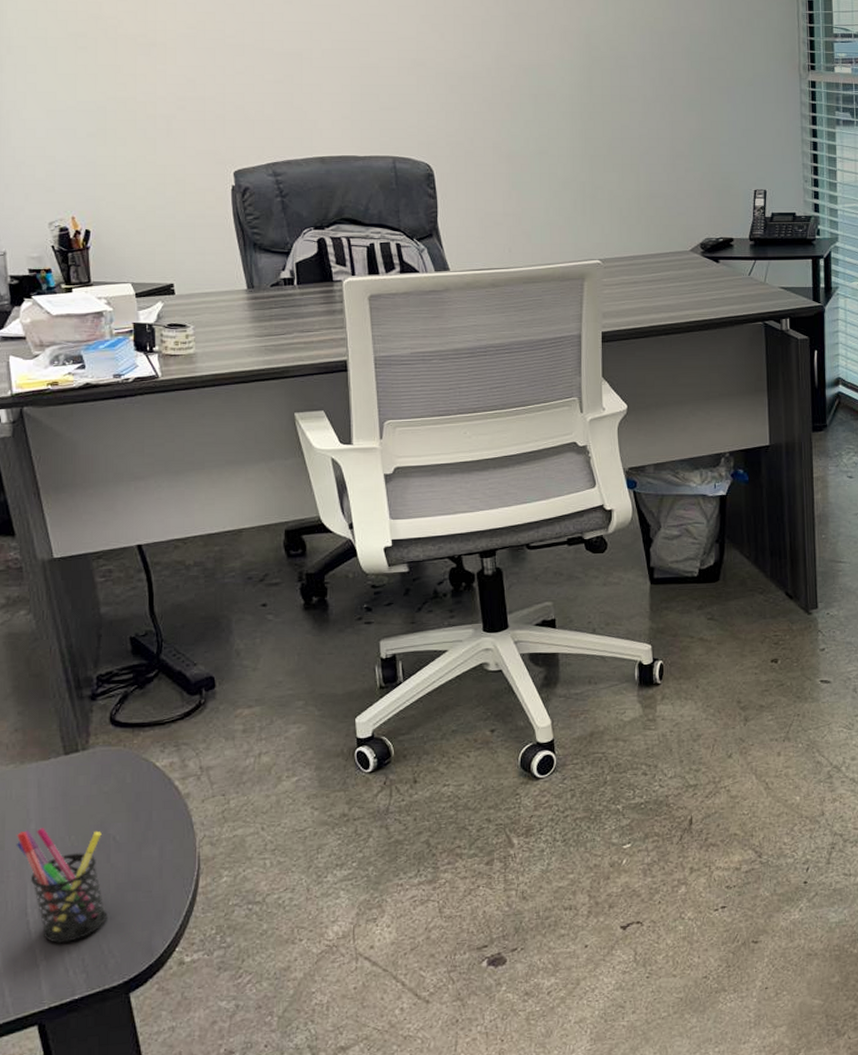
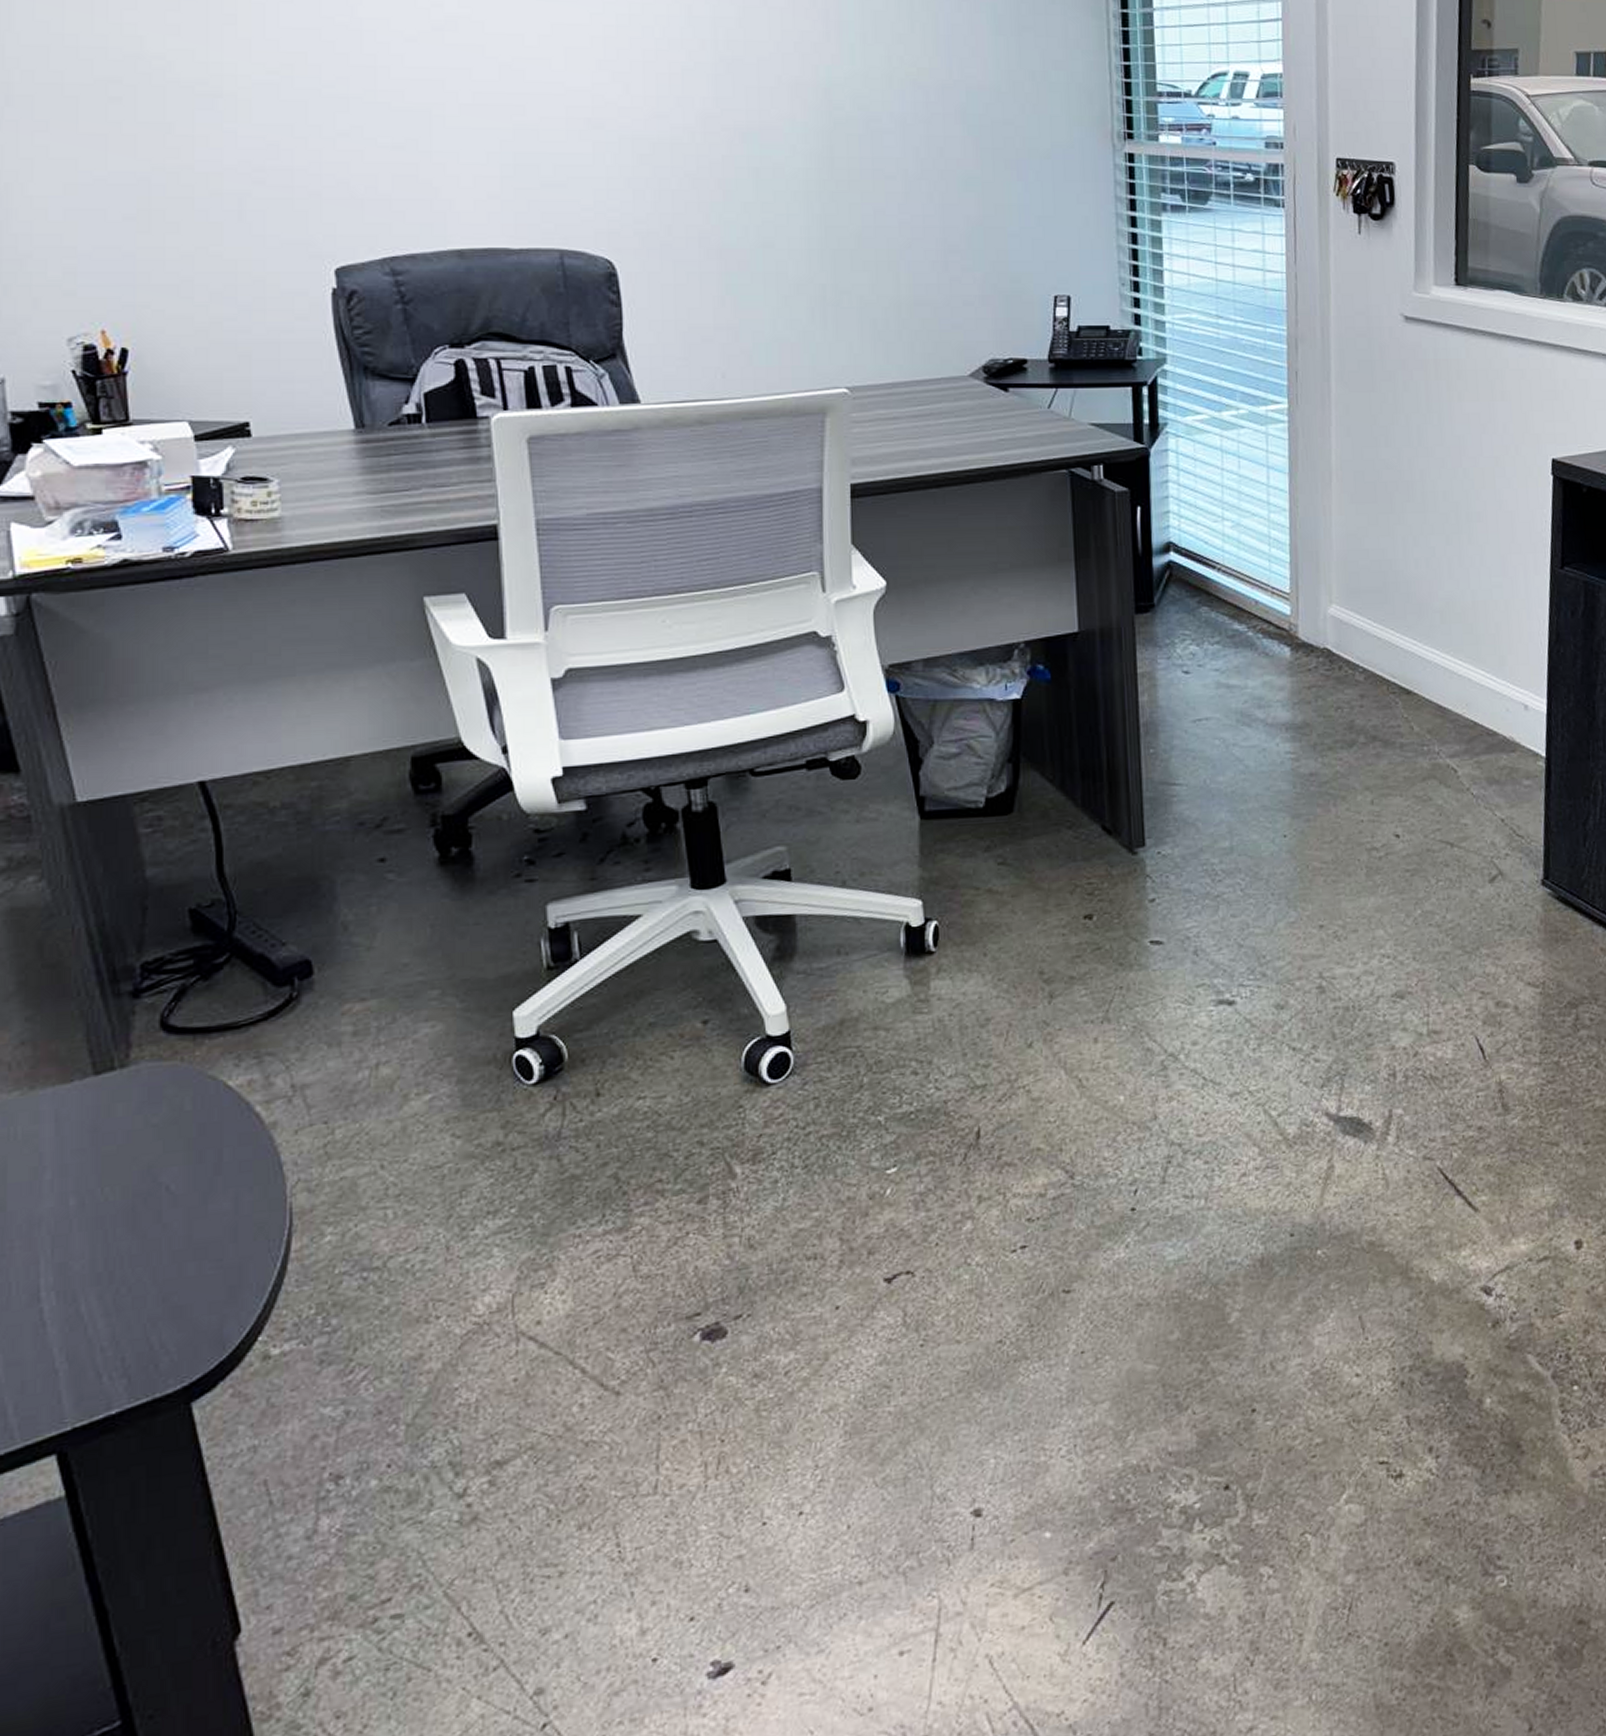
pen holder: present [16,828,107,944] -> none [23,1177,158,1338]

